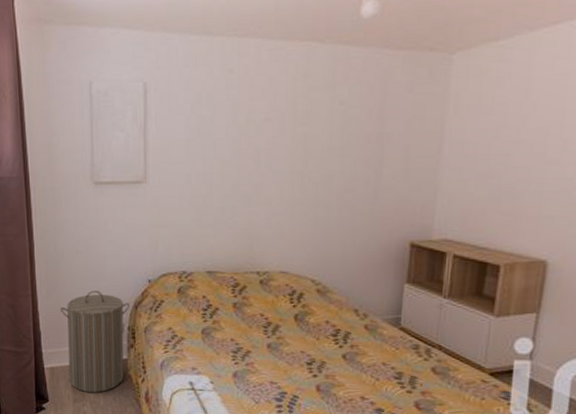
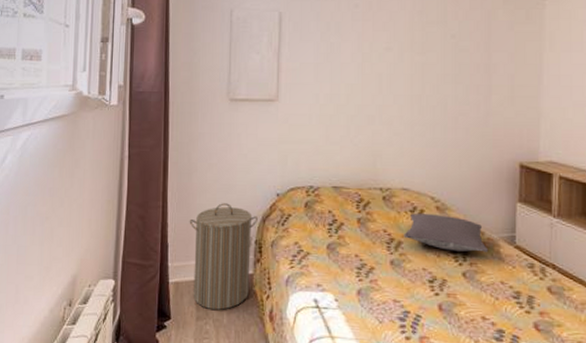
pillow: none [281,297,372,335] -> present [404,213,489,253]

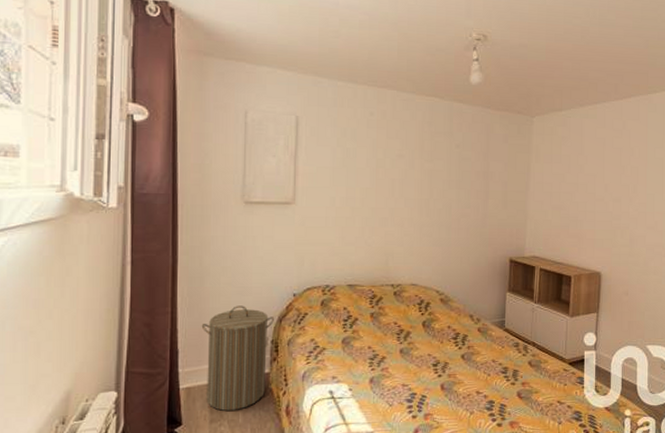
pillow: present [404,213,489,253] -> none [412,306,483,337]

